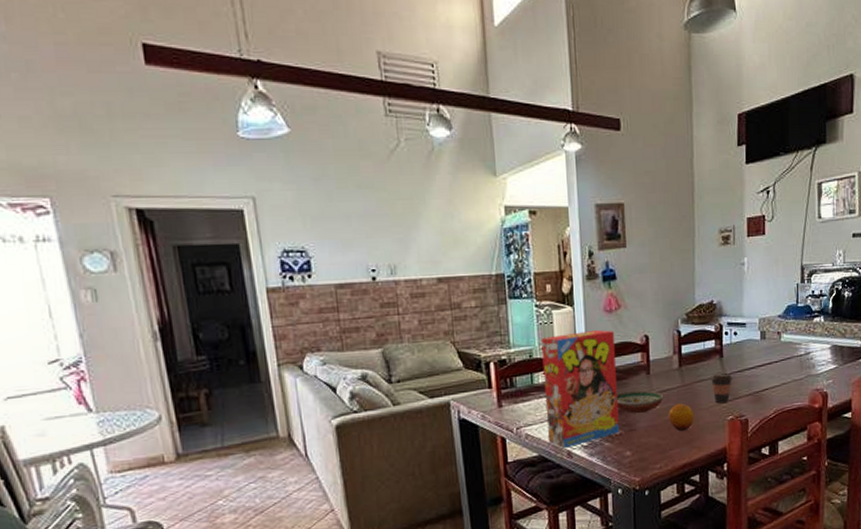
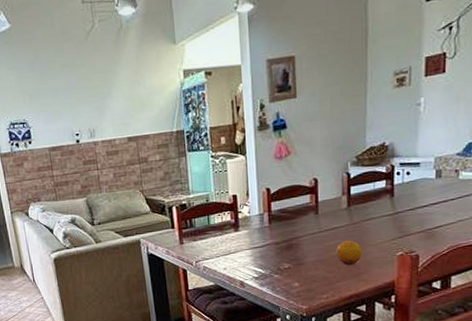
cereal box: present [541,330,619,449] -> none [216,175,288,280]
decorative bowl: present [616,389,664,414] -> none [285,228,332,250]
coffee cup: present [710,372,733,404] -> none [379,211,404,240]

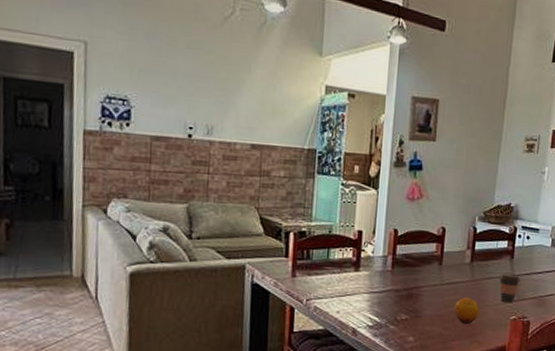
coffee cup: none [379,211,404,240] -> present [499,272,521,303]

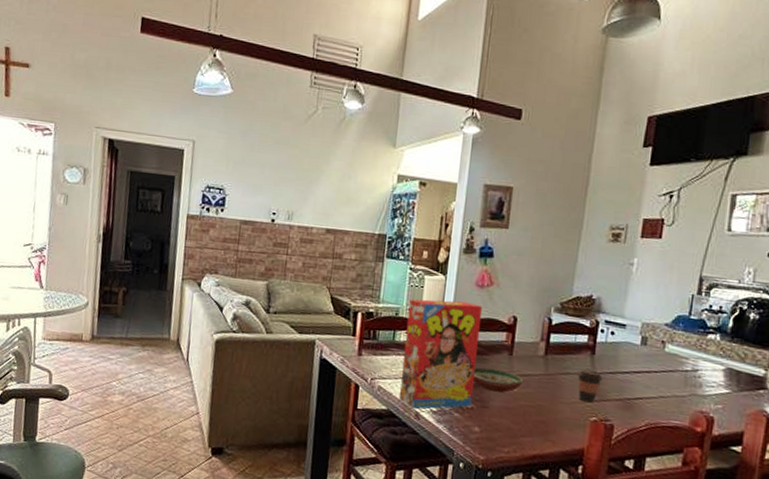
cereal box: none [335,215,414,326] -> present [398,299,483,410]
decorative bowl: none [406,278,453,302] -> present [472,366,524,393]
fruit: present [454,297,479,325] -> none [525,391,553,421]

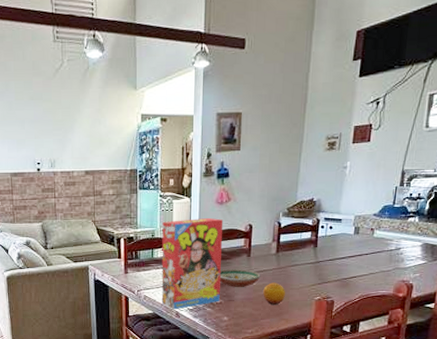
fruit: none [525,391,553,421] -> present [263,282,285,306]
coffee cup: present [577,369,603,403] -> none [303,260,324,286]

